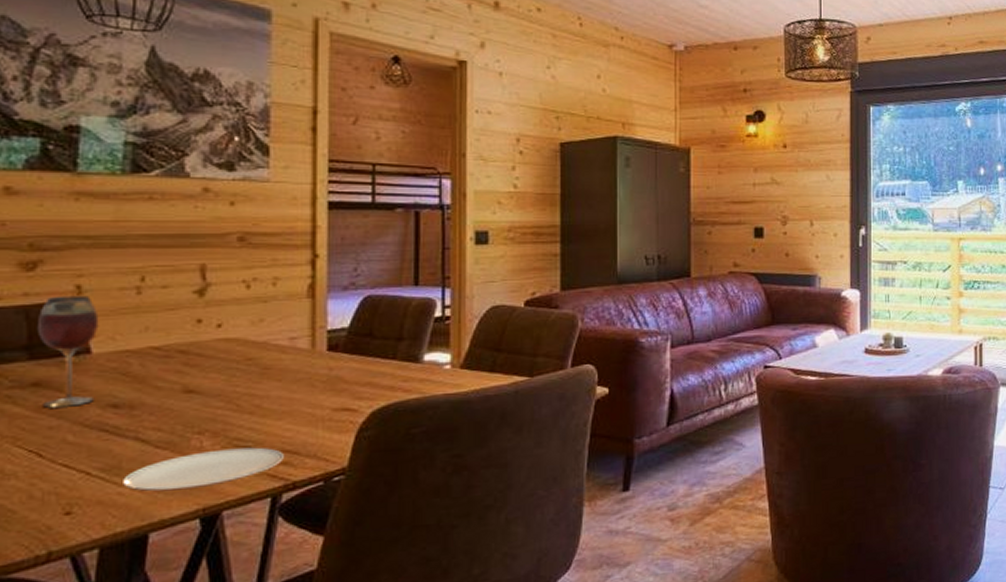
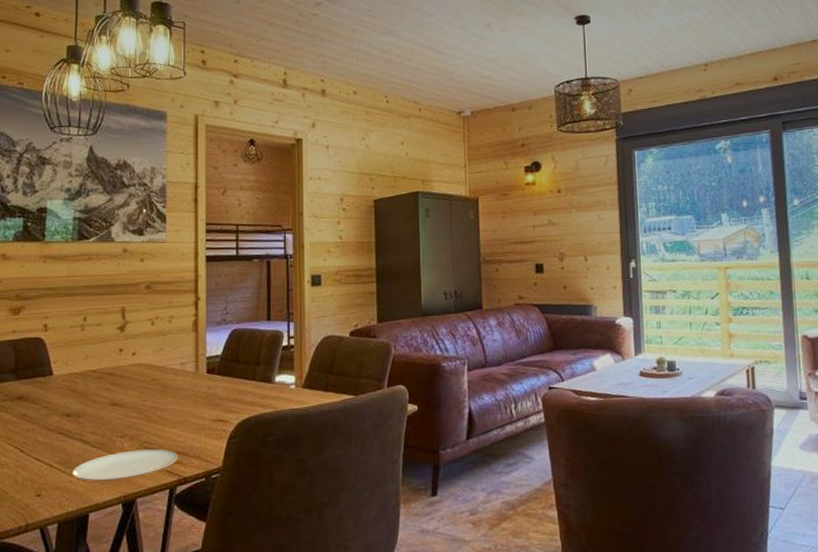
wineglass: present [36,295,99,408] -> none [20,332,58,416]

